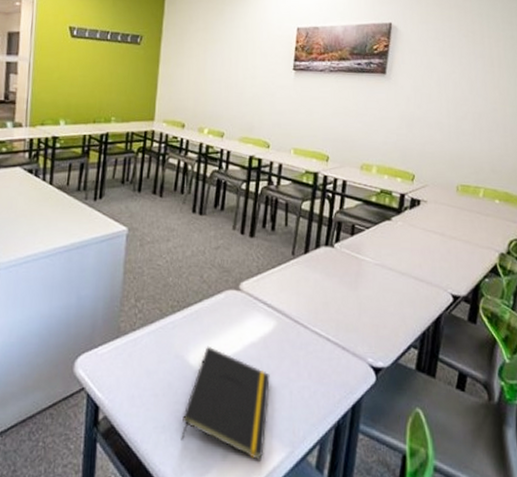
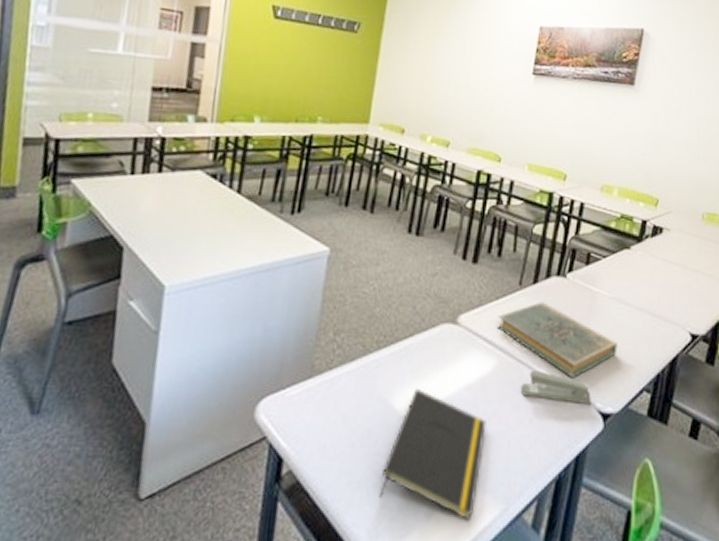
book: none [274,269,385,336] -> present [496,302,618,378]
stapler: none [298,329,363,360] -> present [520,369,591,405]

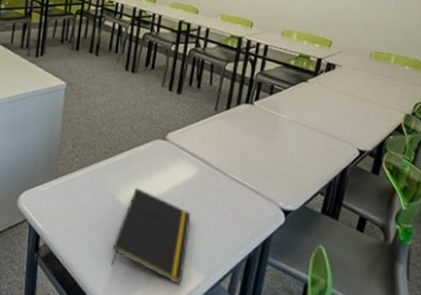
book: present [496,302,618,378] -> none [197,124,297,183]
stapler: present [520,369,591,405] -> none [217,175,275,204]

